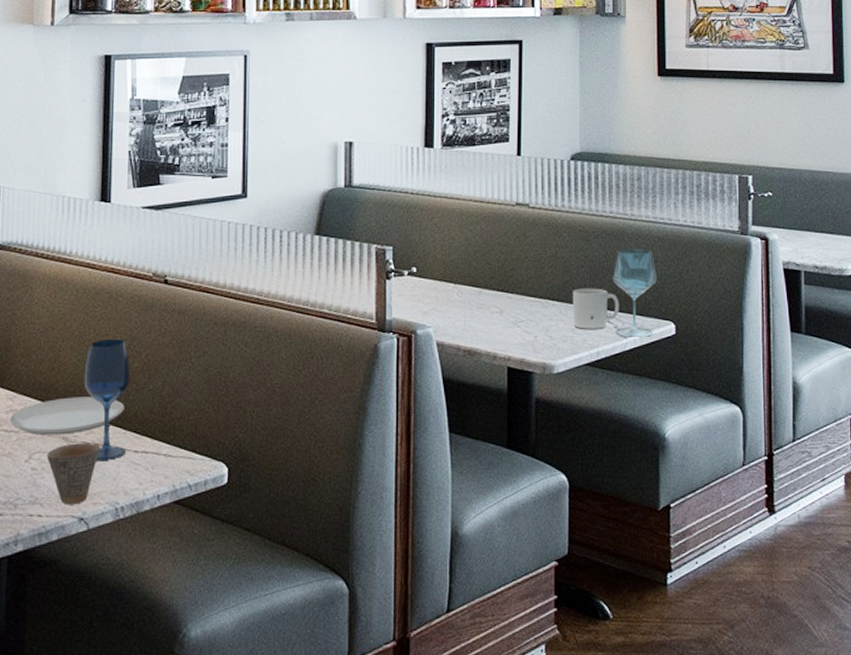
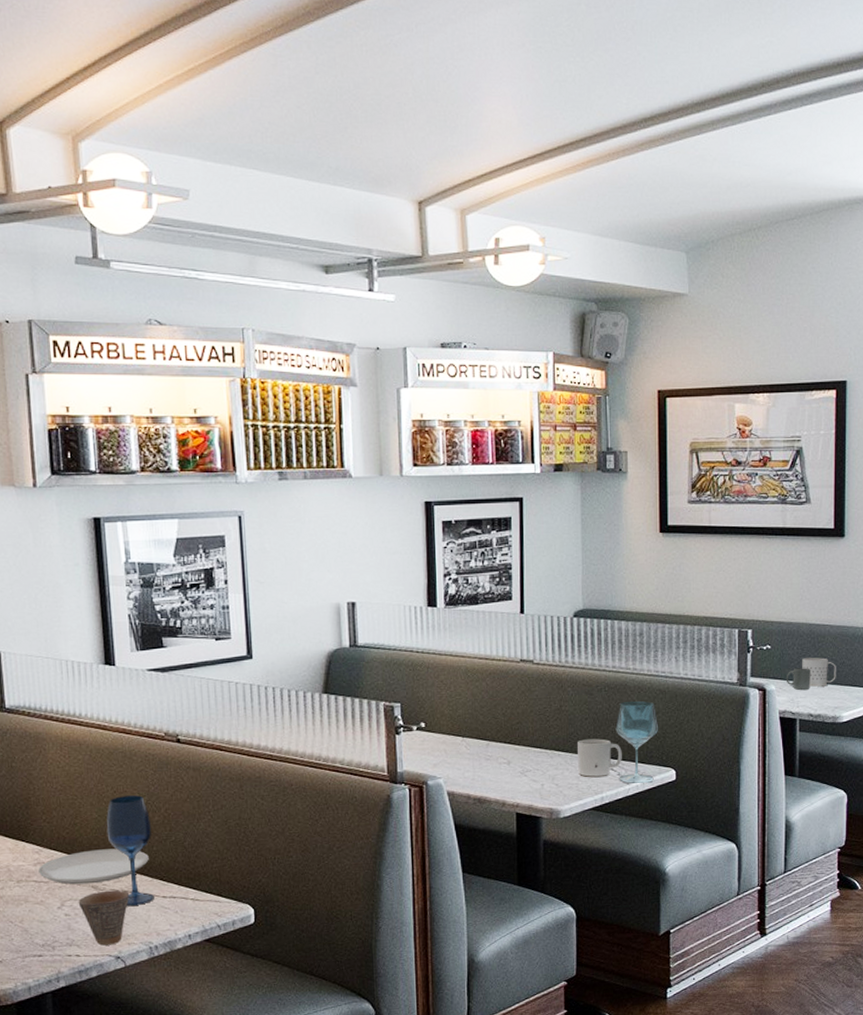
cup: none [788,216,815,241] -> present [786,668,810,691]
mug: none [804,206,841,237] -> present [801,657,836,687]

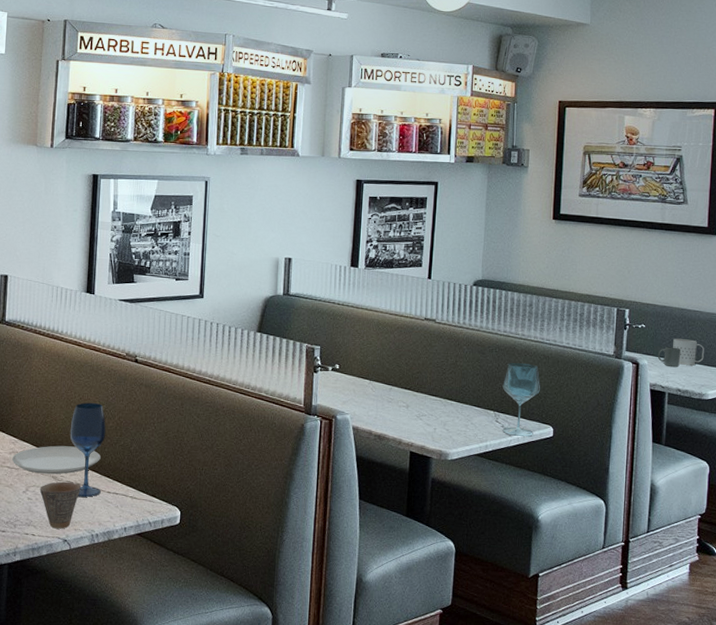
mug: present [578,738,622,778] -> none [467,392,507,428]

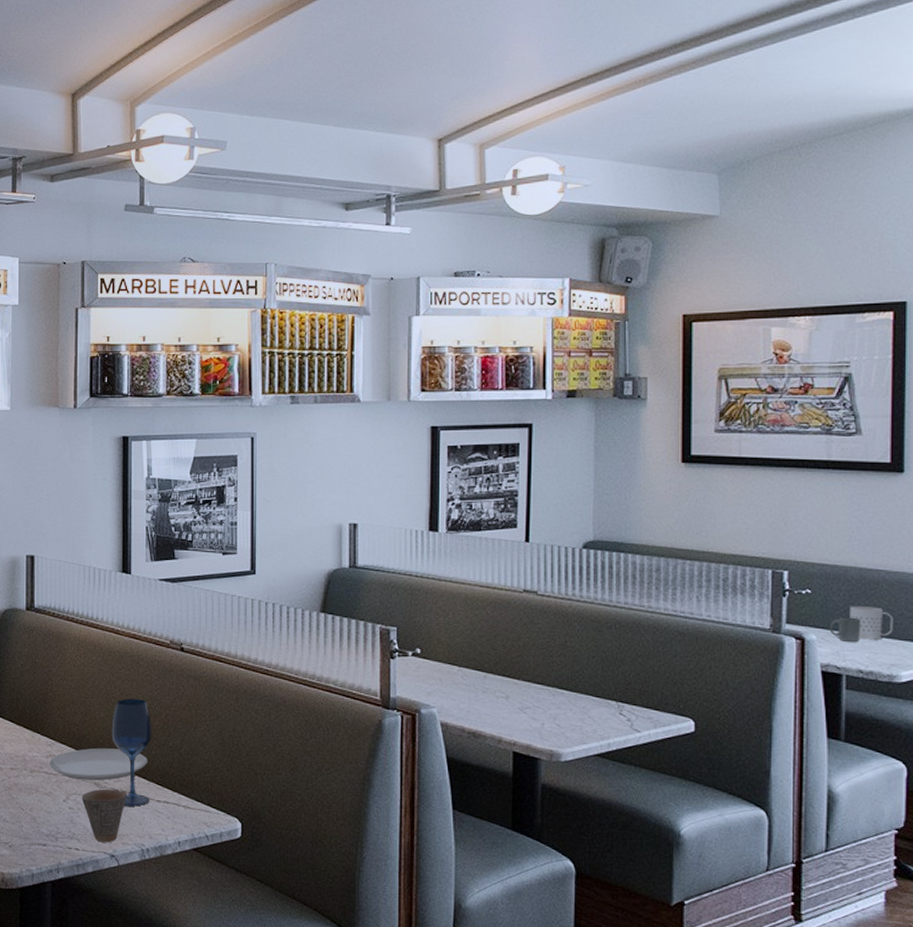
wine glass: present [502,362,541,437] -> none [626,641,676,732]

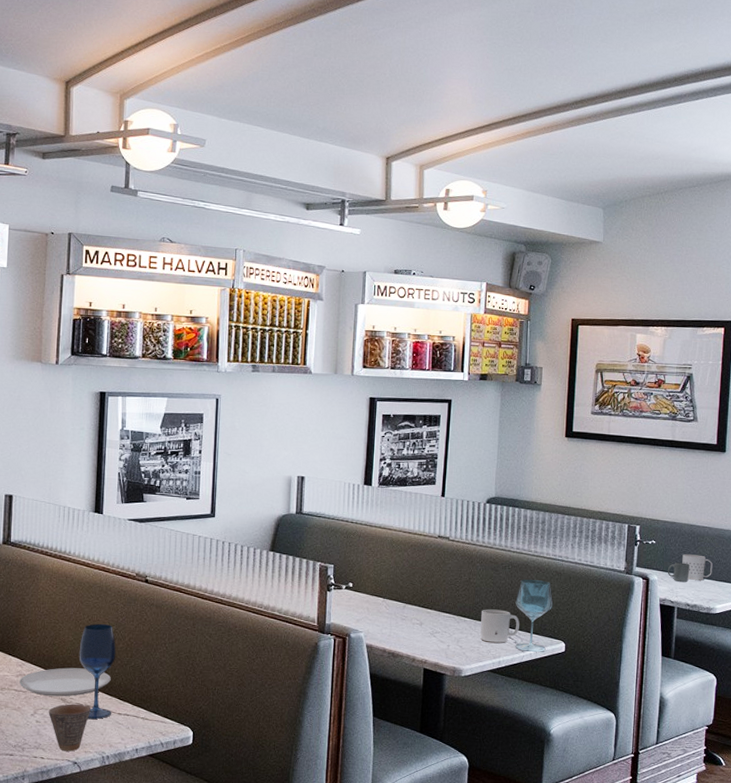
mug: none [583,679,633,722] -> present [480,609,520,644]
wine glass: none [626,641,676,732] -> present [515,579,554,652]

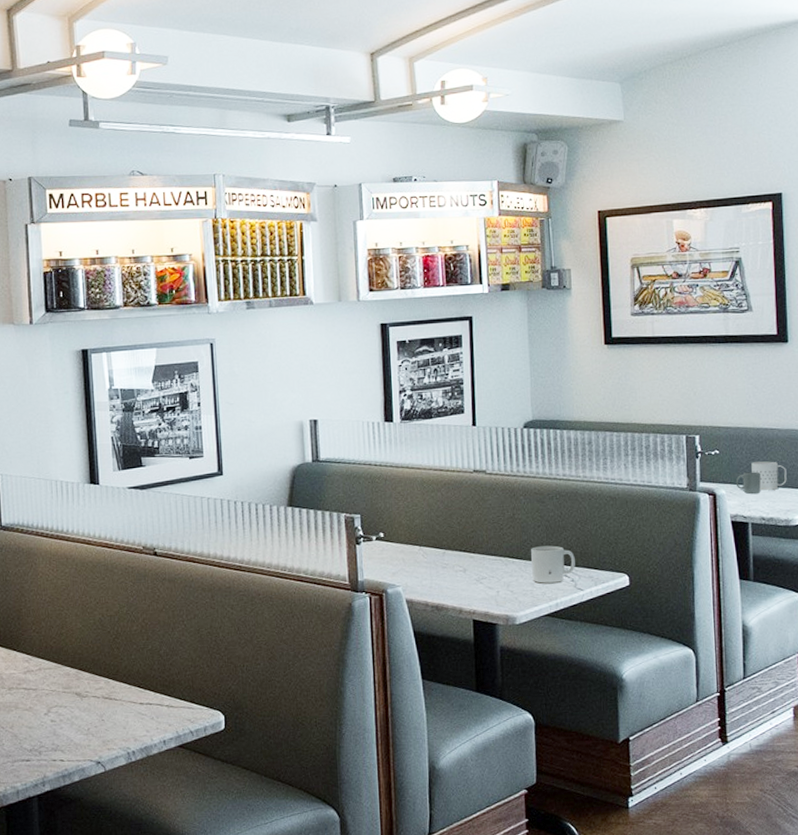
plate: present [19,667,111,697] -> none [28,657,128,692]
cup: present [48,704,92,752] -> none [63,697,110,751]
wineglass: present [79,624,117,719] -> none [89,606,132,712]
wine glass: present [515,579,554,652] -> none [567,507,611,589]

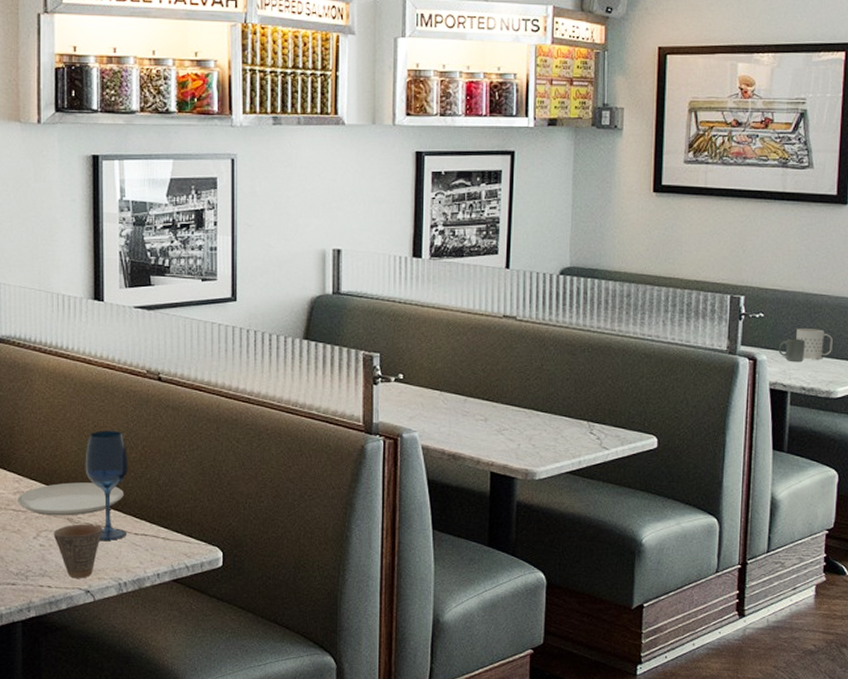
plate: none [28,657,128,692] -> present [18,482,124,516]
cup: none [63,697,110,751] -> present [53,524,103,579]
wineglass: none [89,606,132,712] -> present [85,431,129,540]
mug: present [531,545,575,585] -> none [556,400,603,441]

